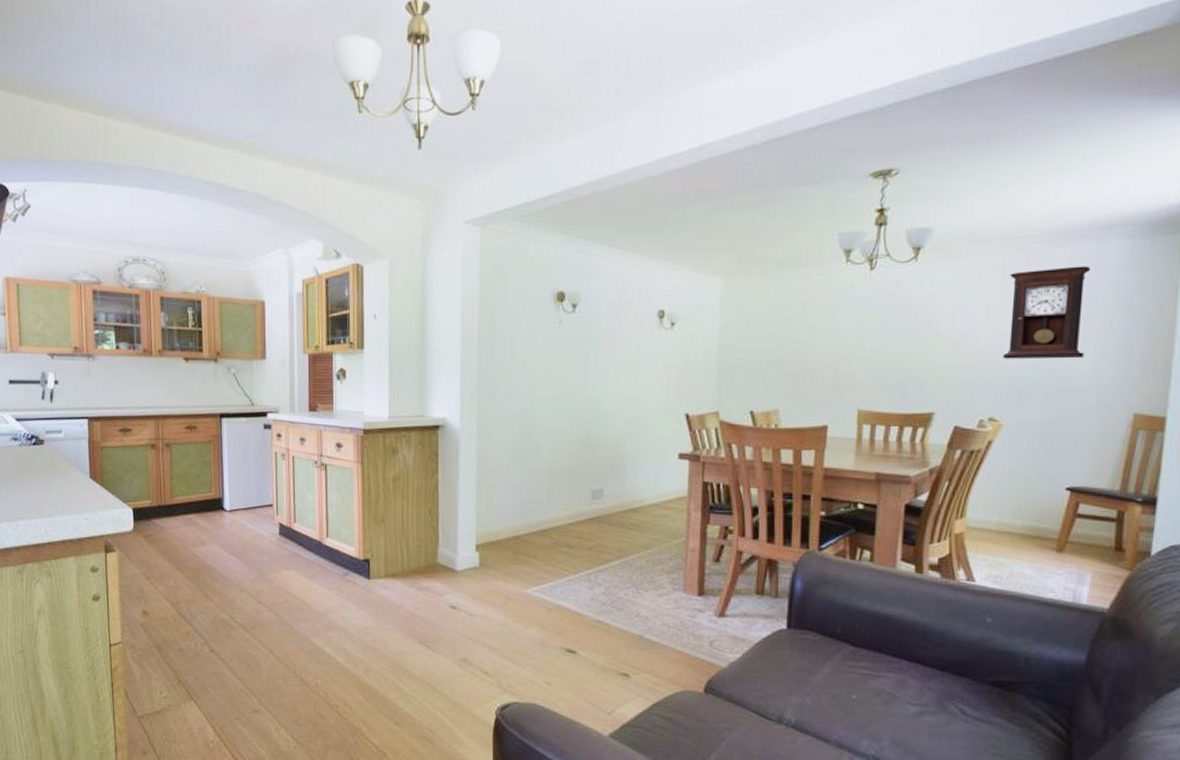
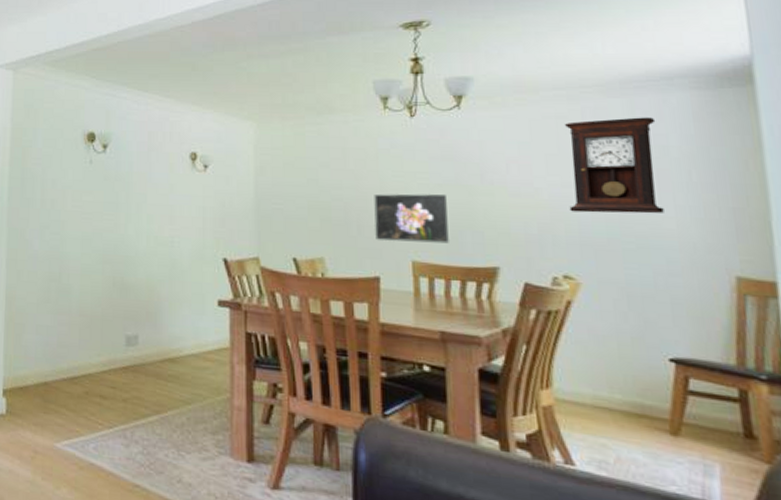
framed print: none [827,345,895,392] -> present [374,193,449,244]

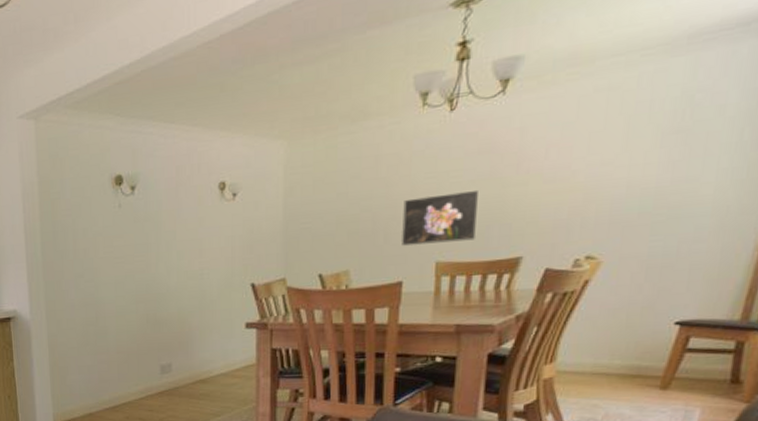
pendulum clock: present [564,117,664,214] -> none [604,74,719,191]

